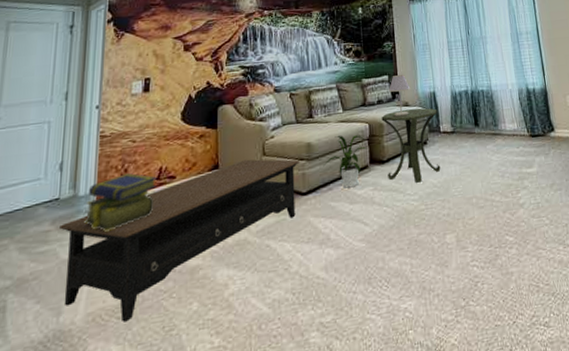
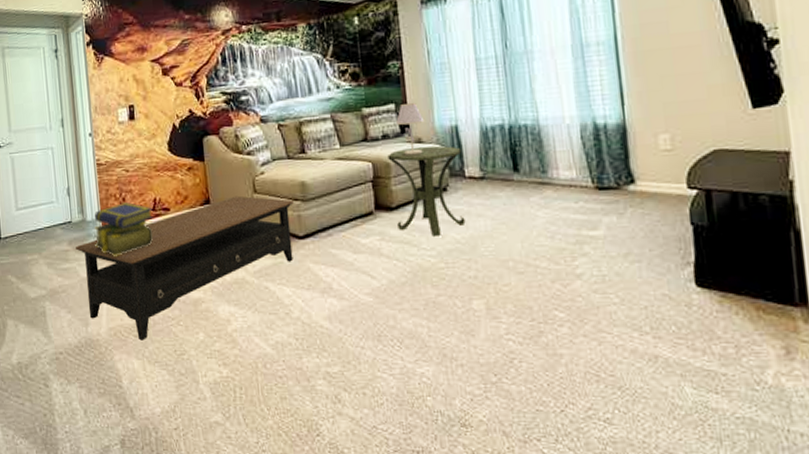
house plant: present [323,135,368,189] -> none [320,175,373,236]

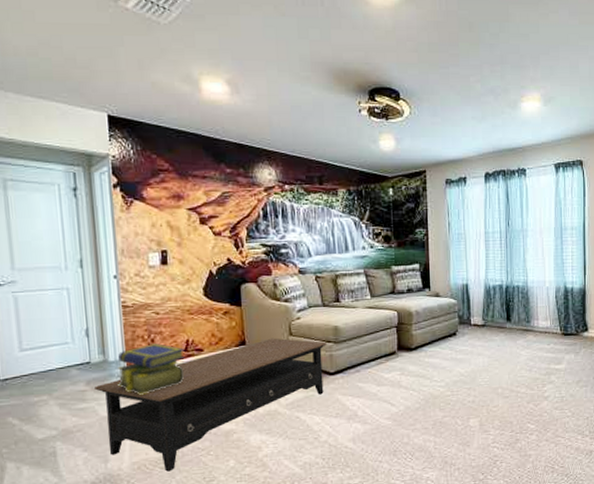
side table: present [387,146,466,236] -> none [411,299,470,371]
table lamp: present [396,103,425,157] -> none [420,264,443,307]

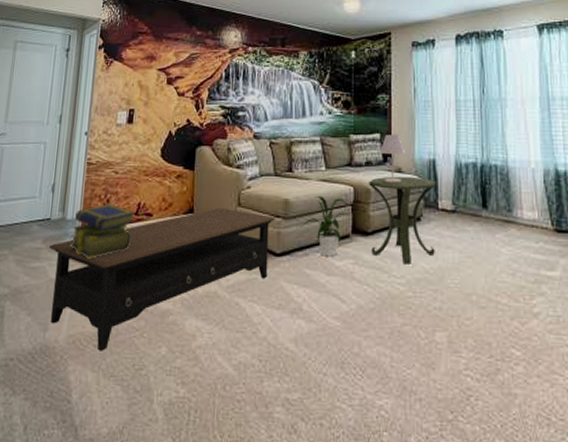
house plant: none [350,321,396,372] -> present [300,196,351,257]
side table: none [411,299,470,371] -> present [369,176,437,264]
table lamp: none [420,264,443,307] -> present [380,135,406,185]

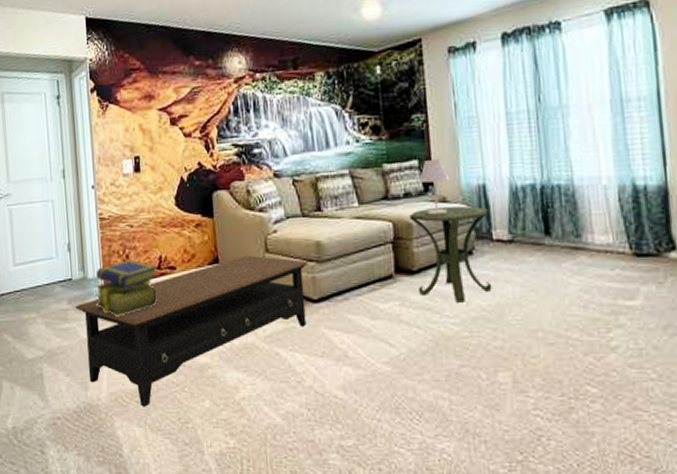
house plant: present [300,196,351,257] -> none [336,235,393,300]

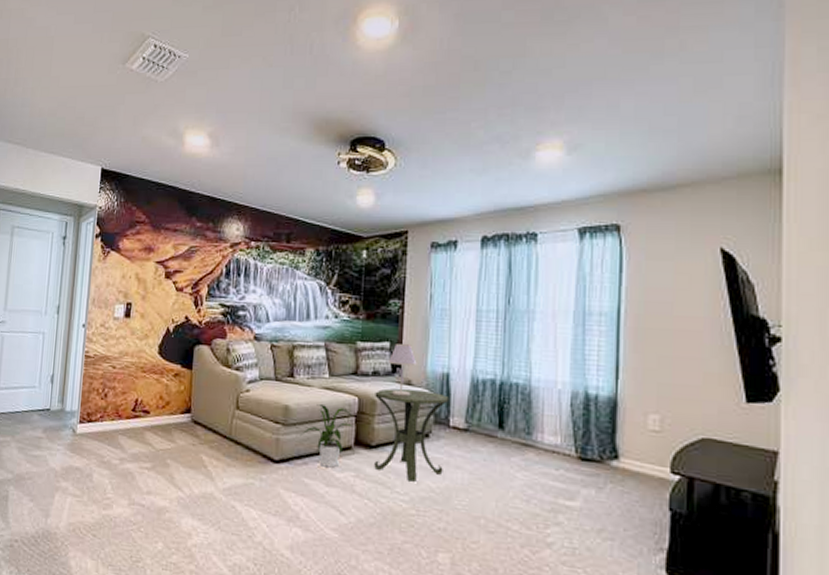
coffee table: present [75,255,308,407] -> none [48,409,274,541]
stack of books: present [95,260,159,317] -> none [69,398,134,451]
house plant: none [336,235,393,300] -> present [300,404,355,468]

